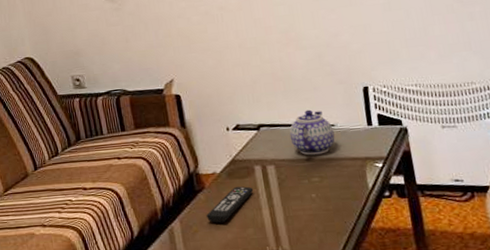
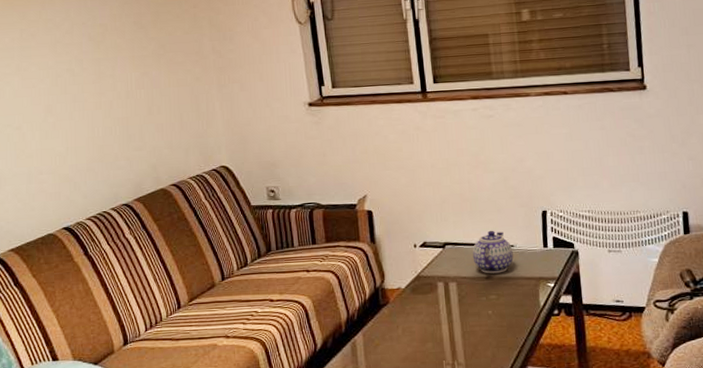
remote control: present [207,186,254,223] -> none [389,302,435,337]

